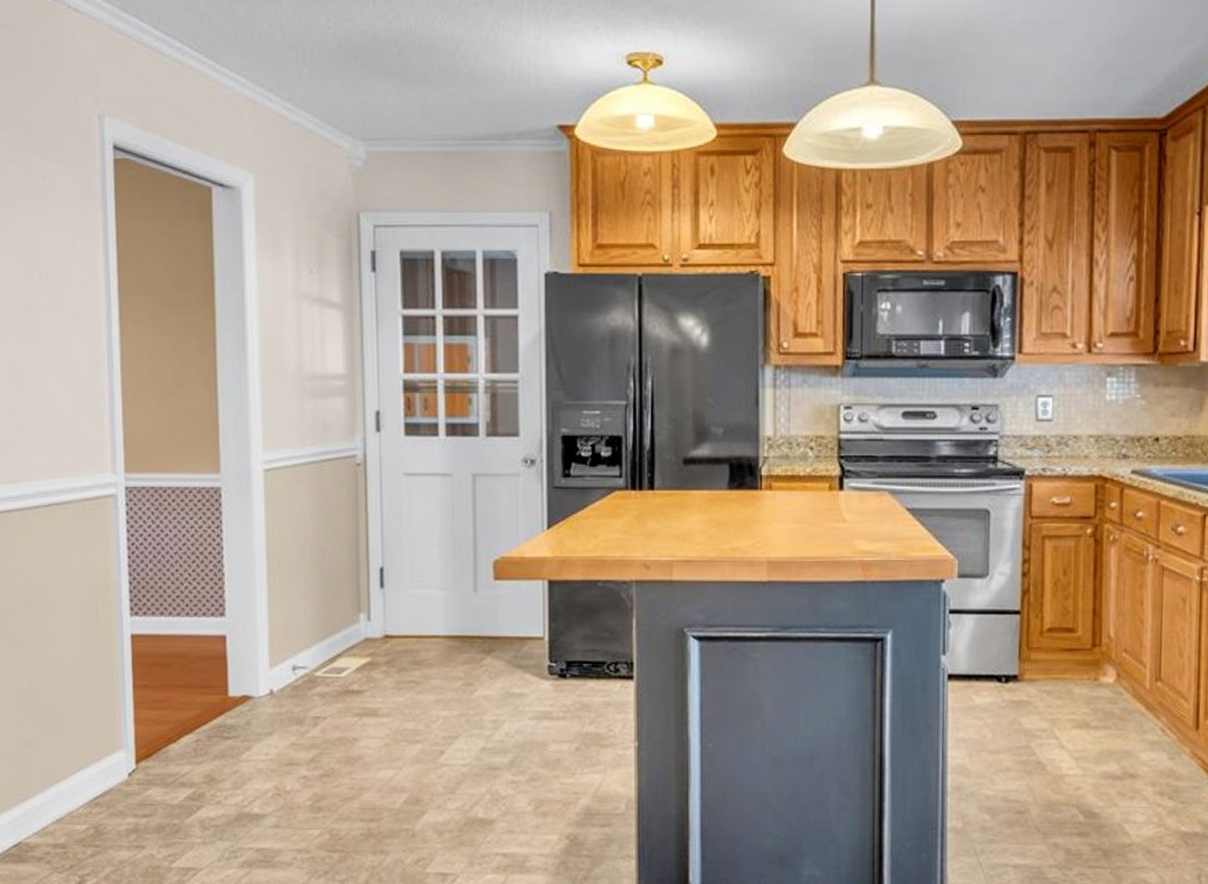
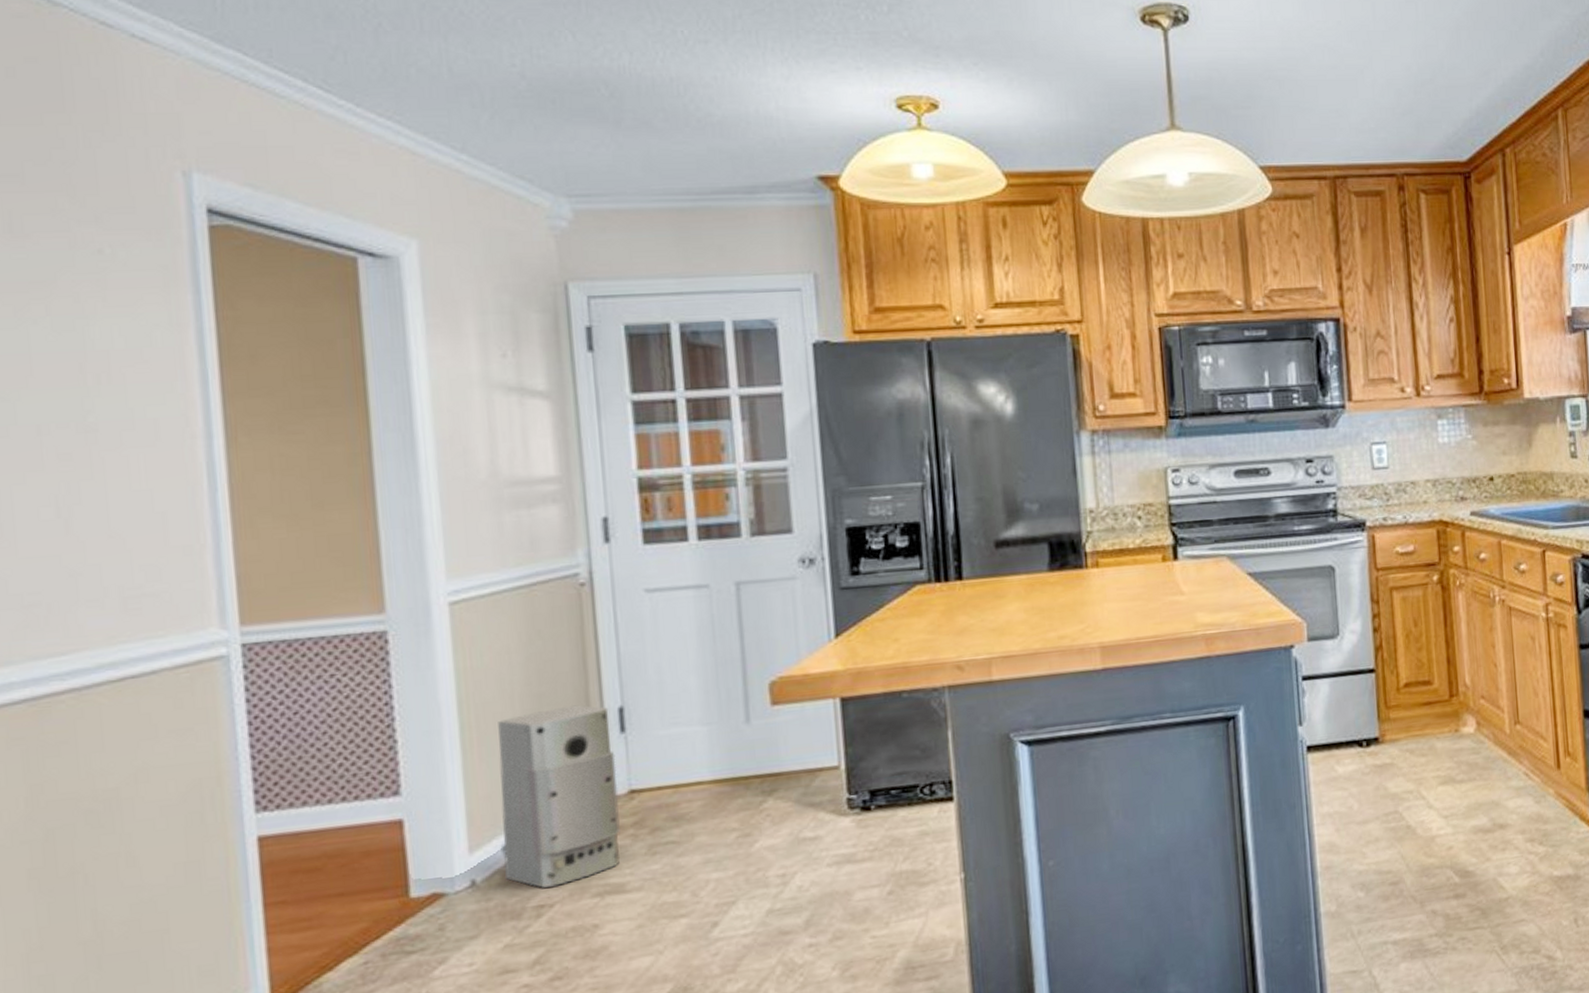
air purifier: none [293,561,376,703] -> present [498,704,620,888]

